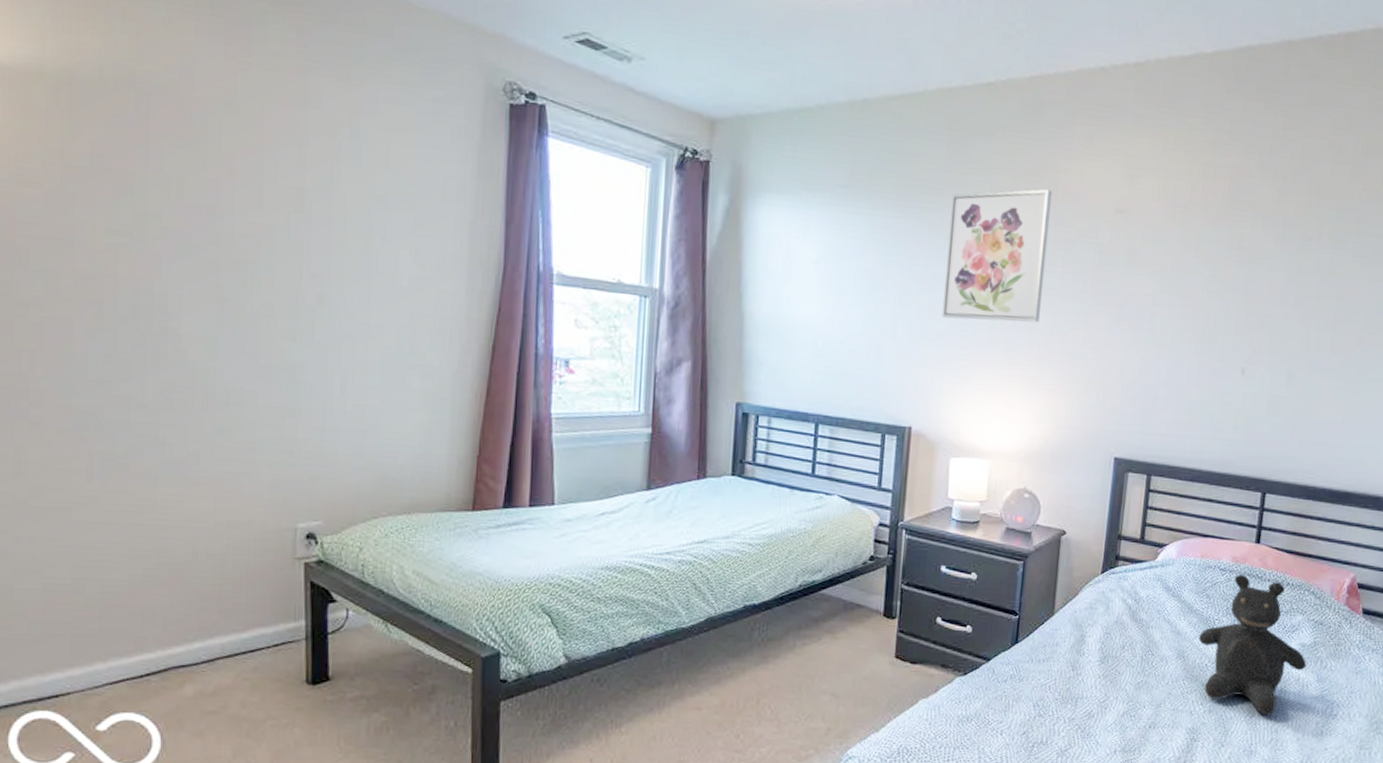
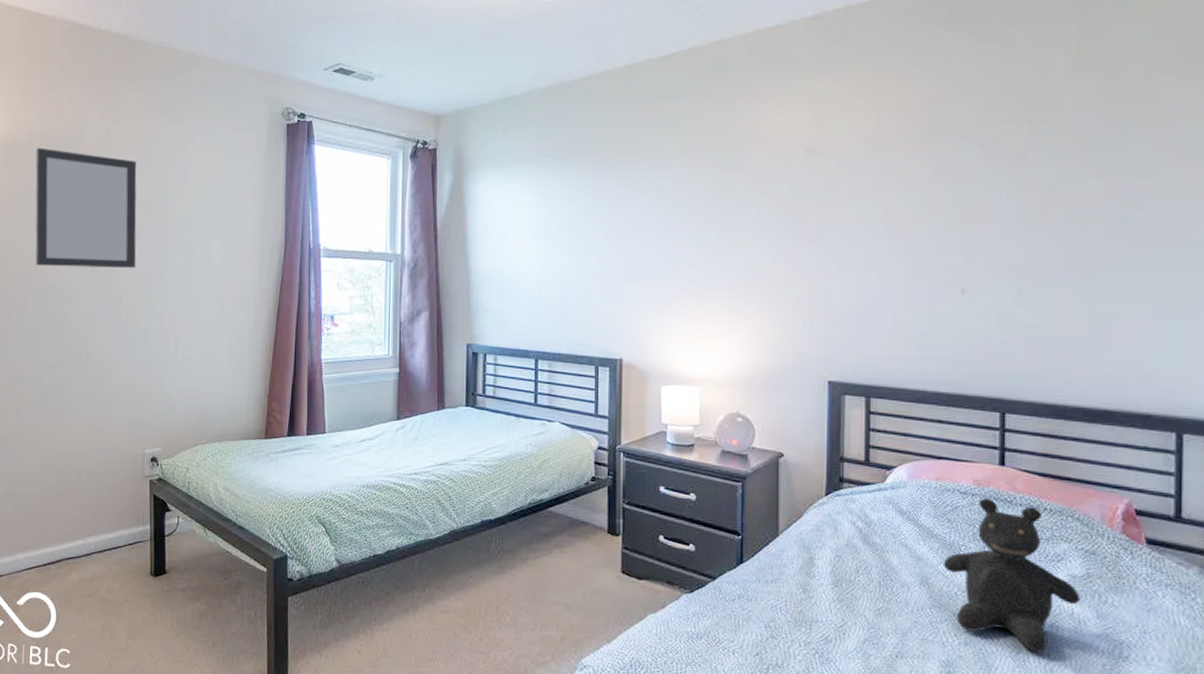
home mirror: none [111,89,282,280] -> present [35,148,137,269]
wall art: present [941,188,1052,323] -> none [643,137,741,260]

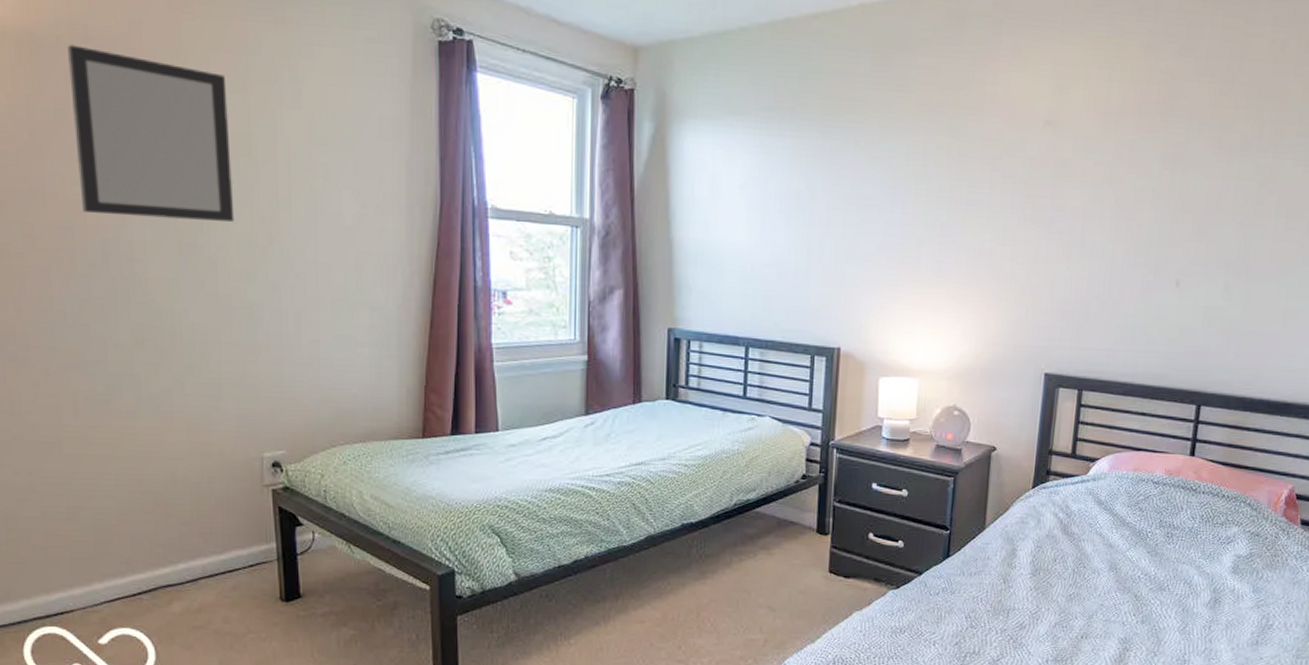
teddy bear: present [943,497,1081,653] -> none [1130,486,1242,626]

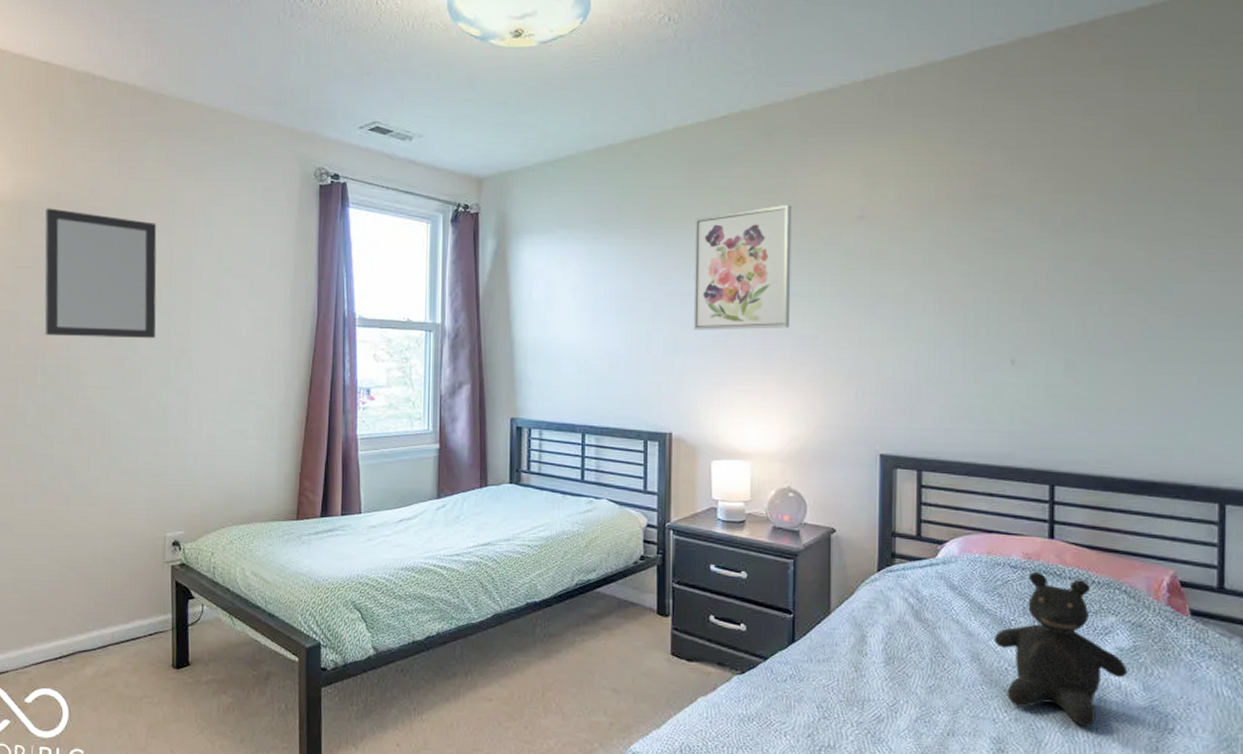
wall art: none [868,102,979,240] -> present [693,204,792,330]
teddy bear: none [1130,486,1242,626] -> present [993,571,1128,727]

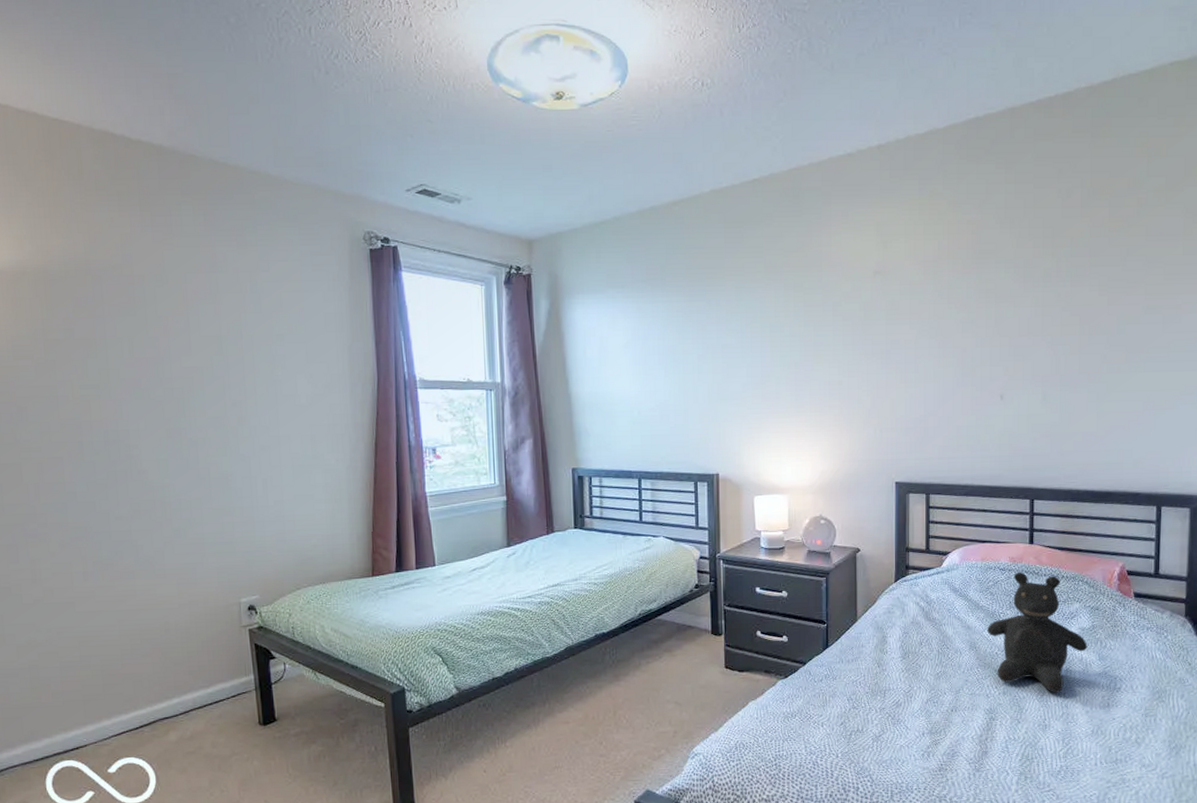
home mirror: present [44,208,157,339] -> none [74,277,211,411]
wall art: present [693,204,792,330] -> none [732,261,819,379]

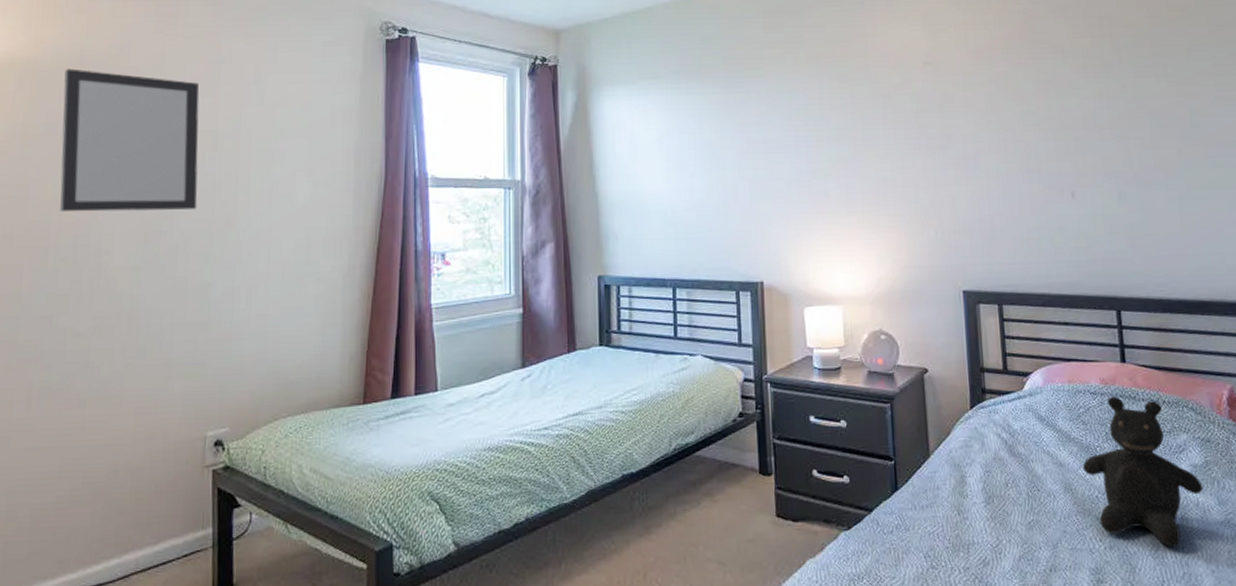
home mirror: none [74,277,211,411] -> present [60,68,200,212]

